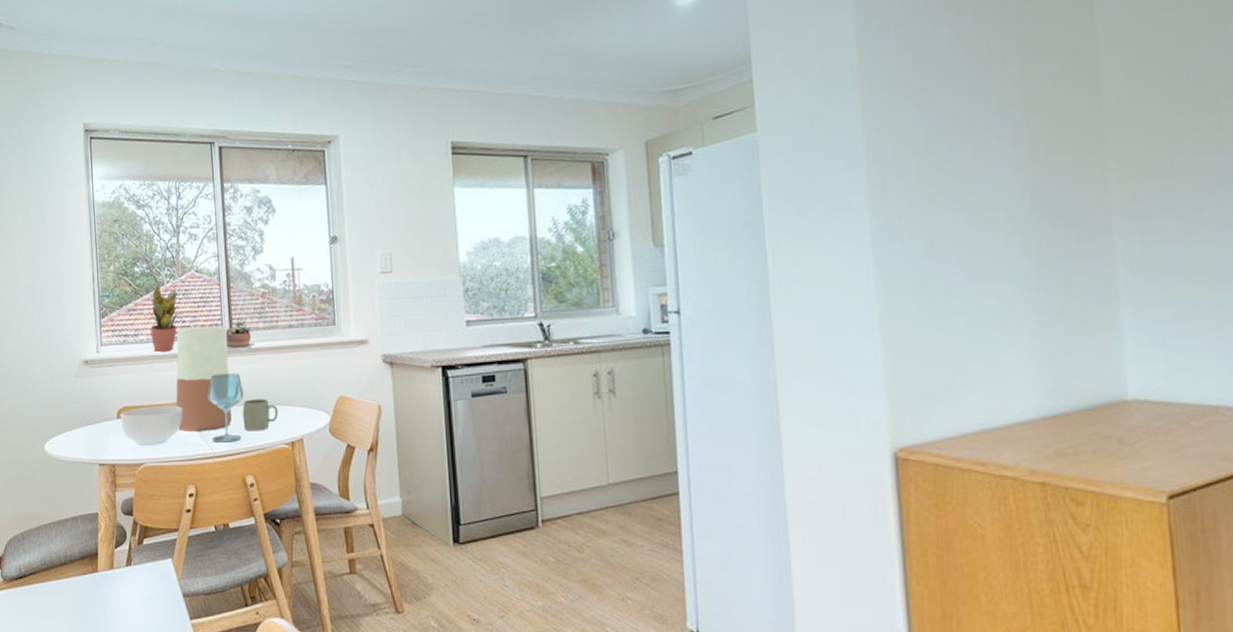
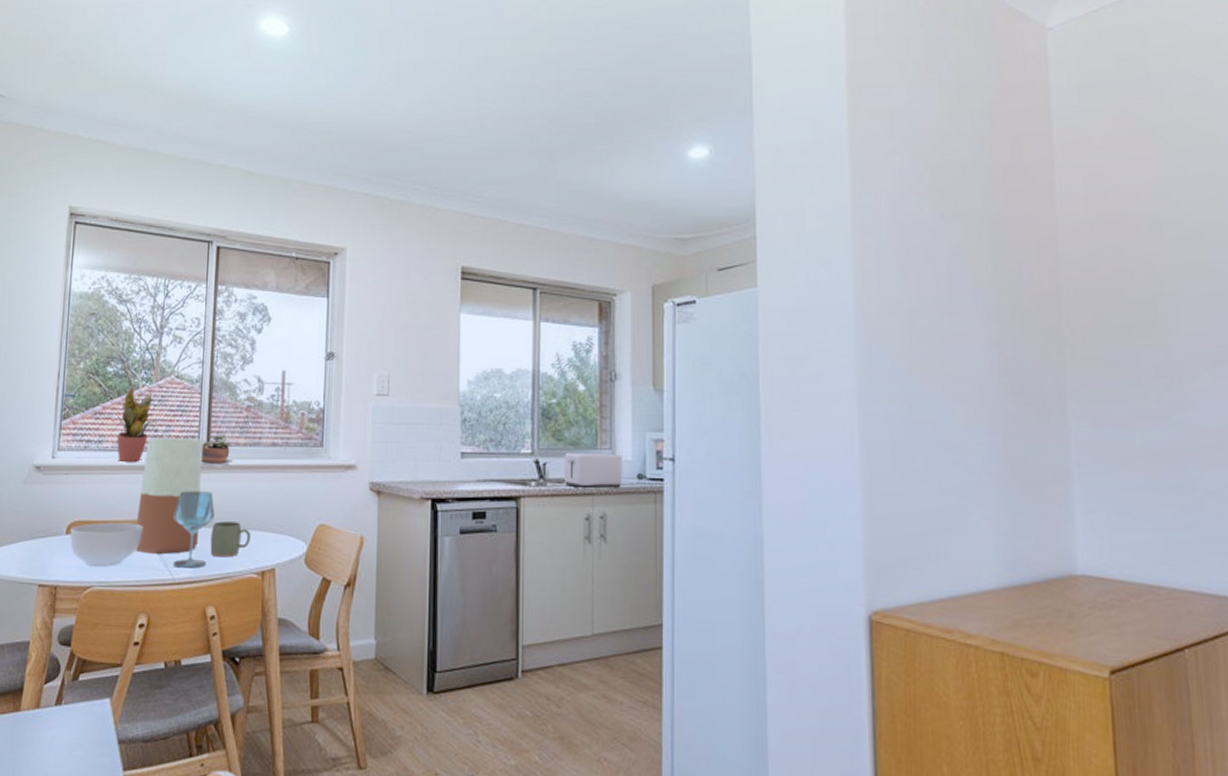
toaster: none [568,311,628,347] -> present [563,452,623,489]

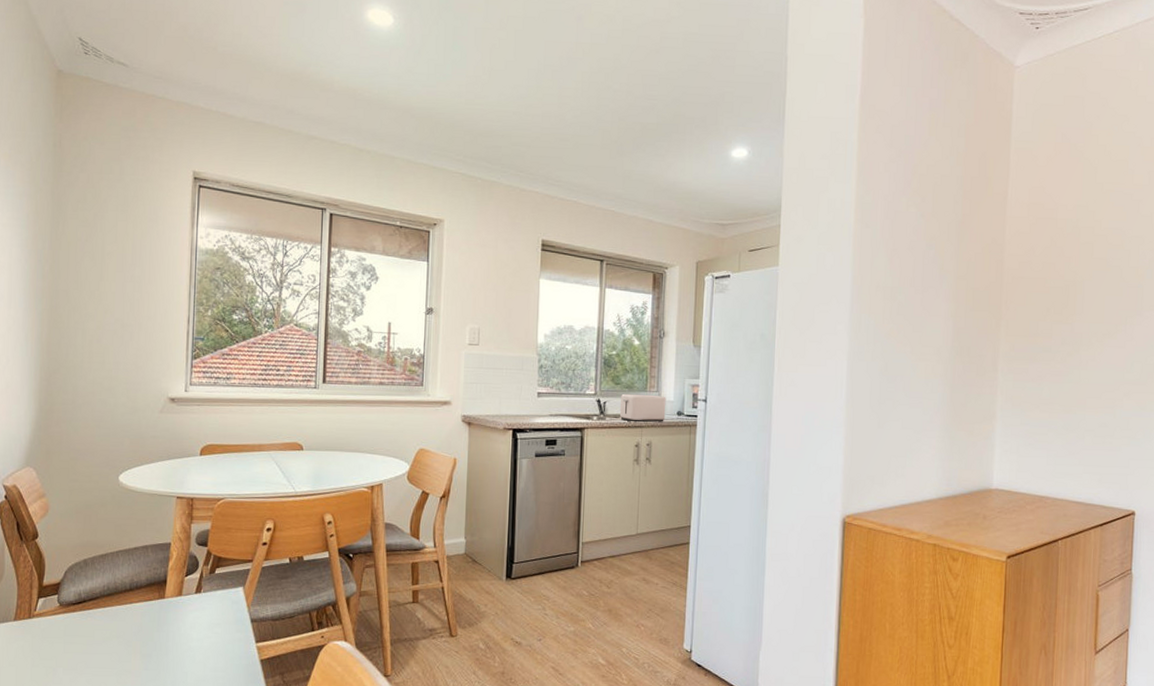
bowl: present [69,522,144,567] -> none [203,446,269,483]
potted plant: present [116,387,158,463] -> none [242,333,280,397]
vase: present [136,438,204,554] -> none [262,376,321,472]
wine glass: present [173,491,215,568] -> none [295,420,331,483]
succulent plant: present [201,435,234,468] -> none [319,375,347,402]
mug: present [210,521,250,557] -> none [327,446,361,475]

